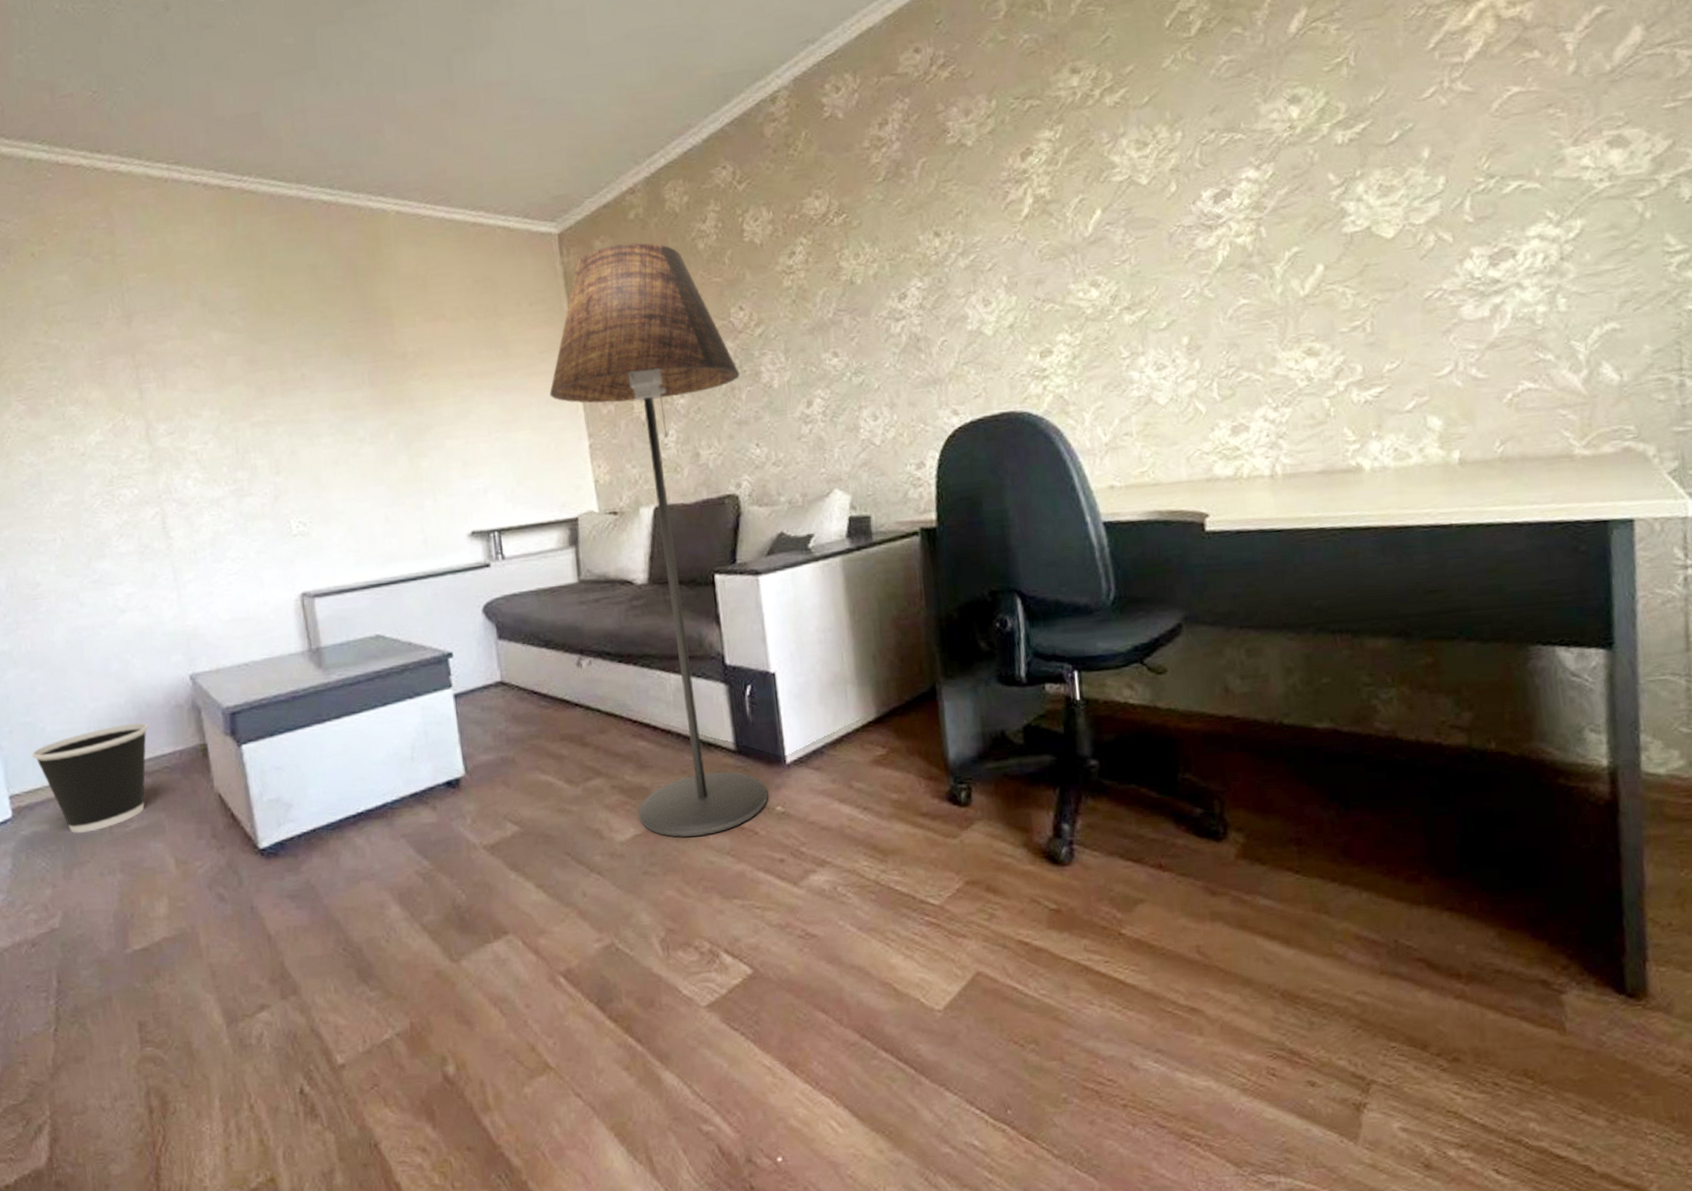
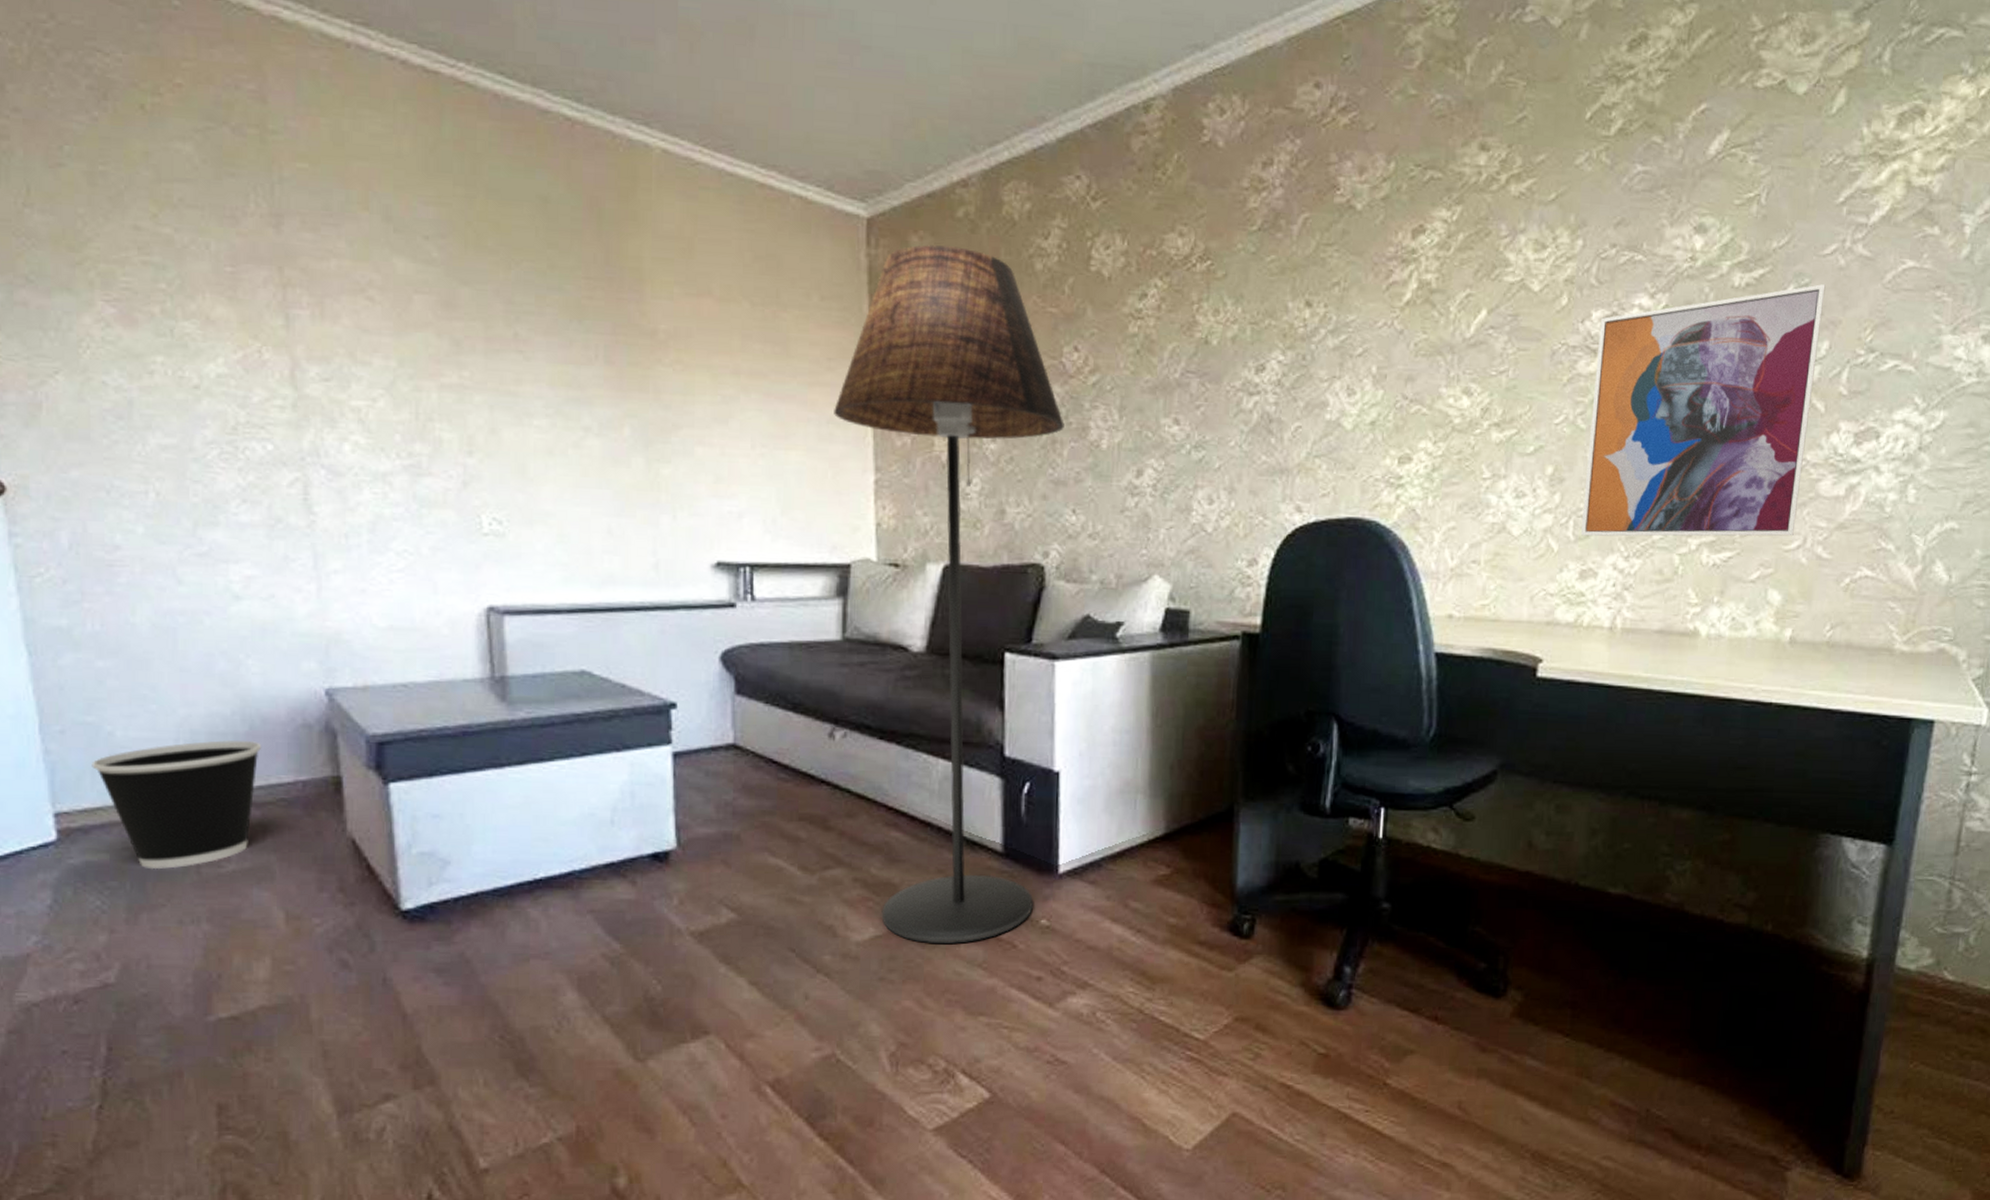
wall art: none [1211,125,1444,395] -> present [1580,284,1826,537]

